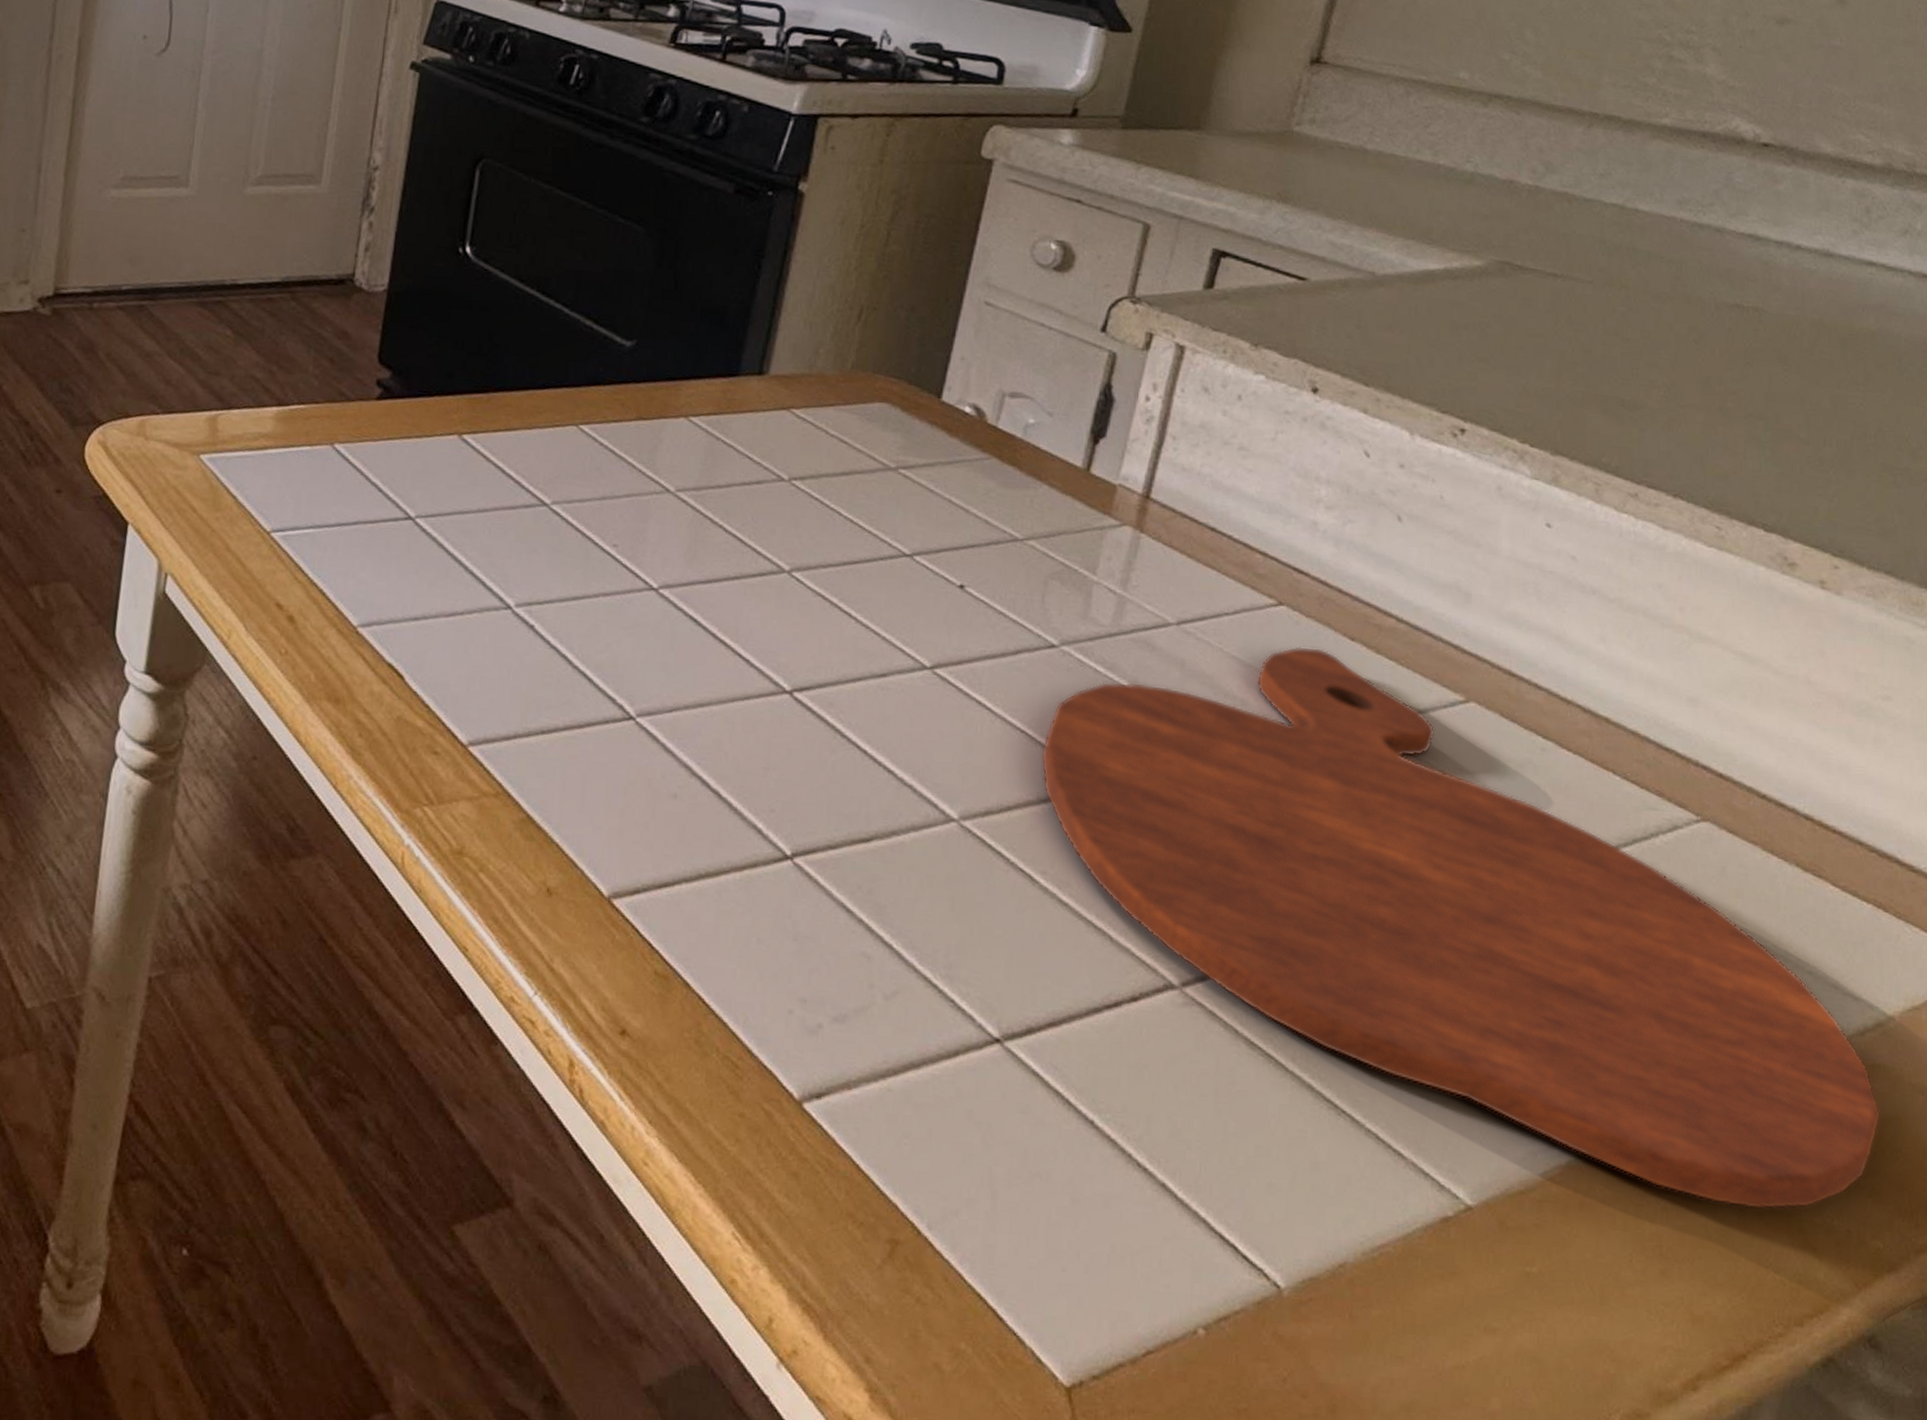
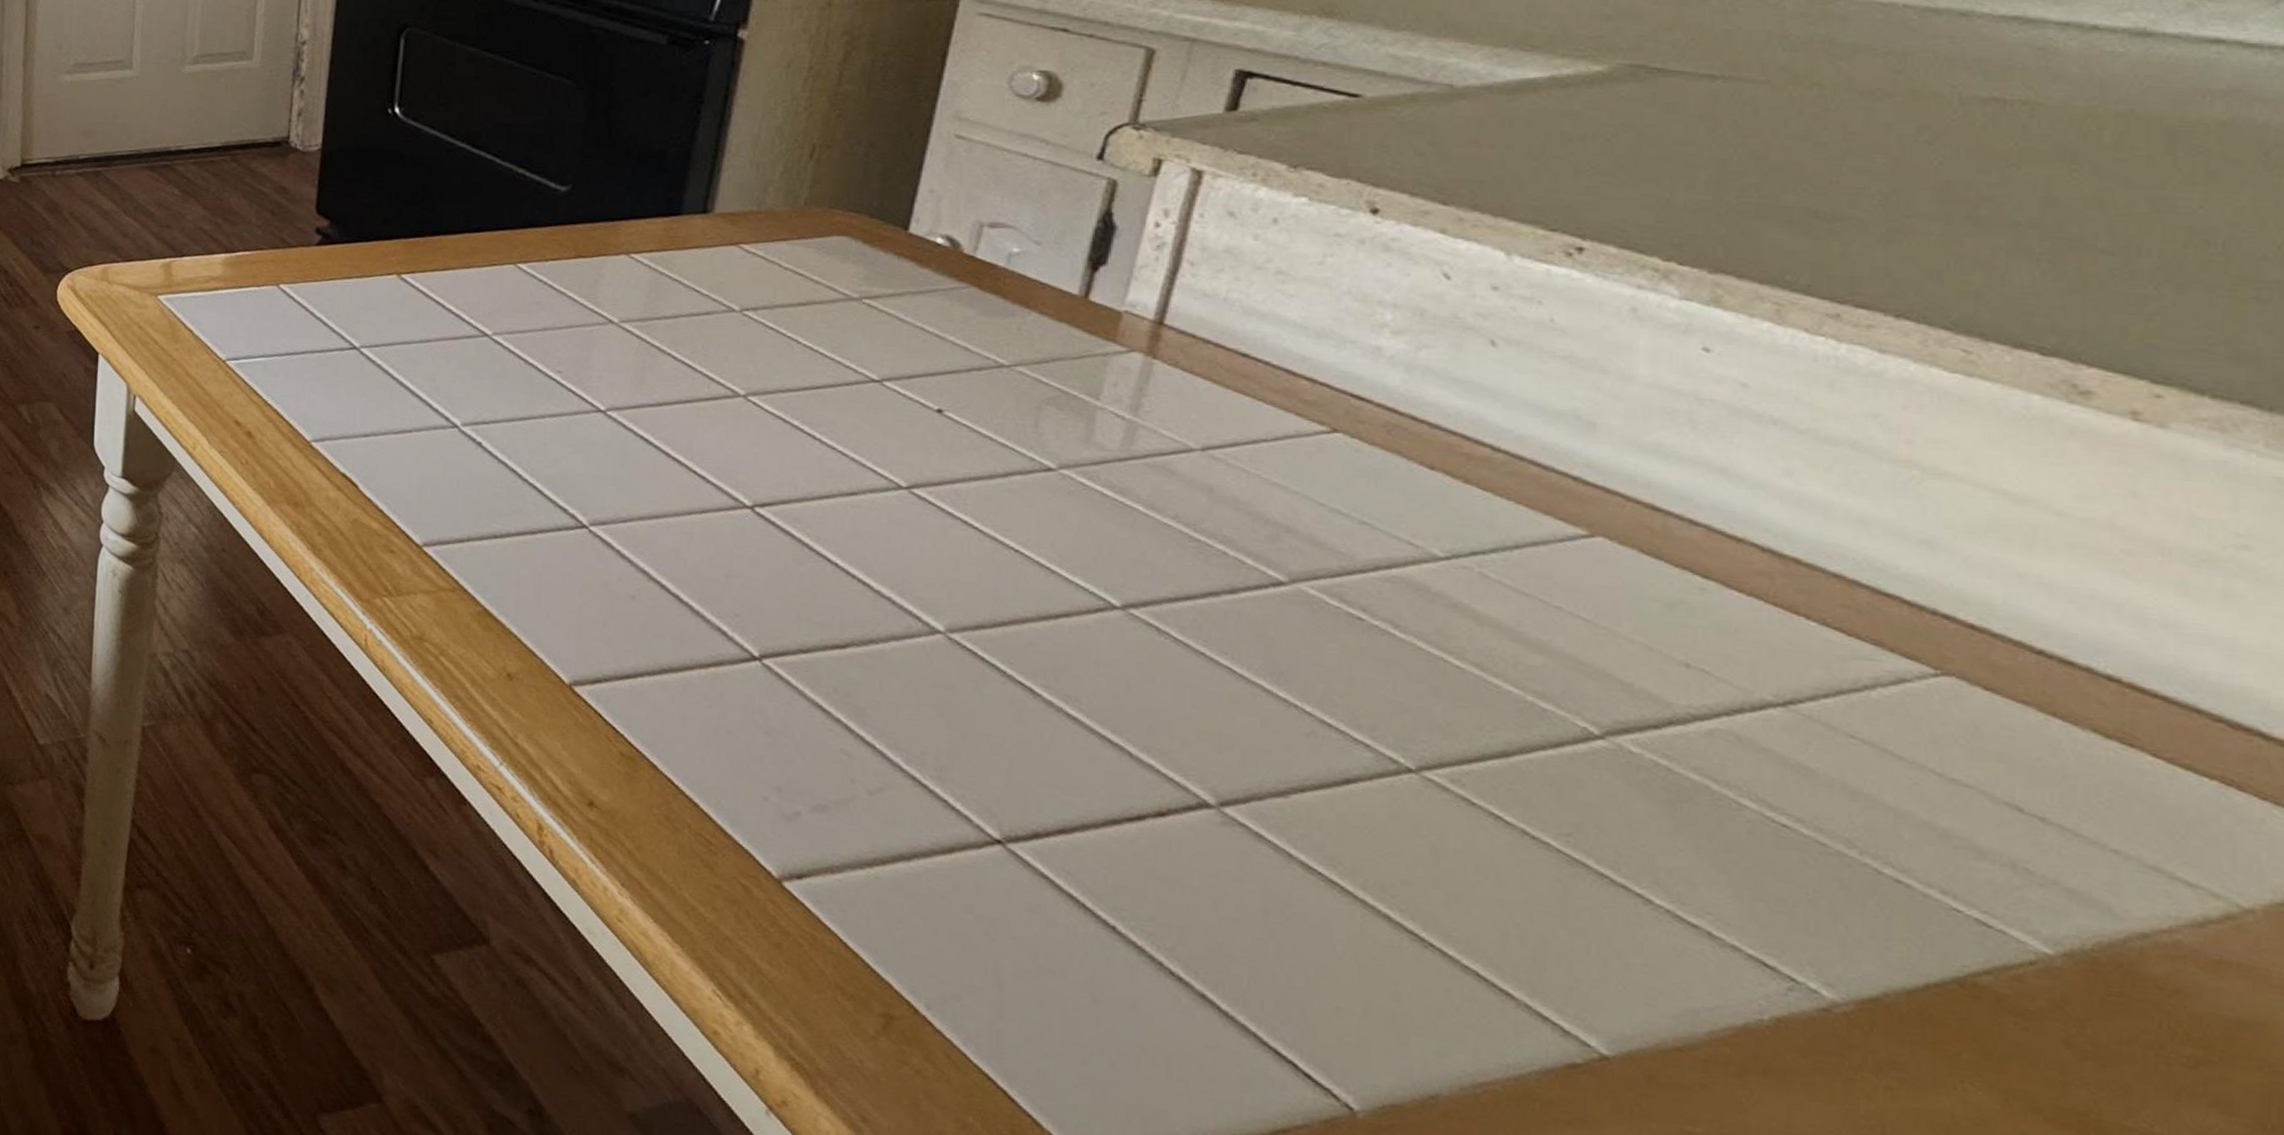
cutting board: present [1040,646,1882,1210] -> none [1038,474,2234,1109]

